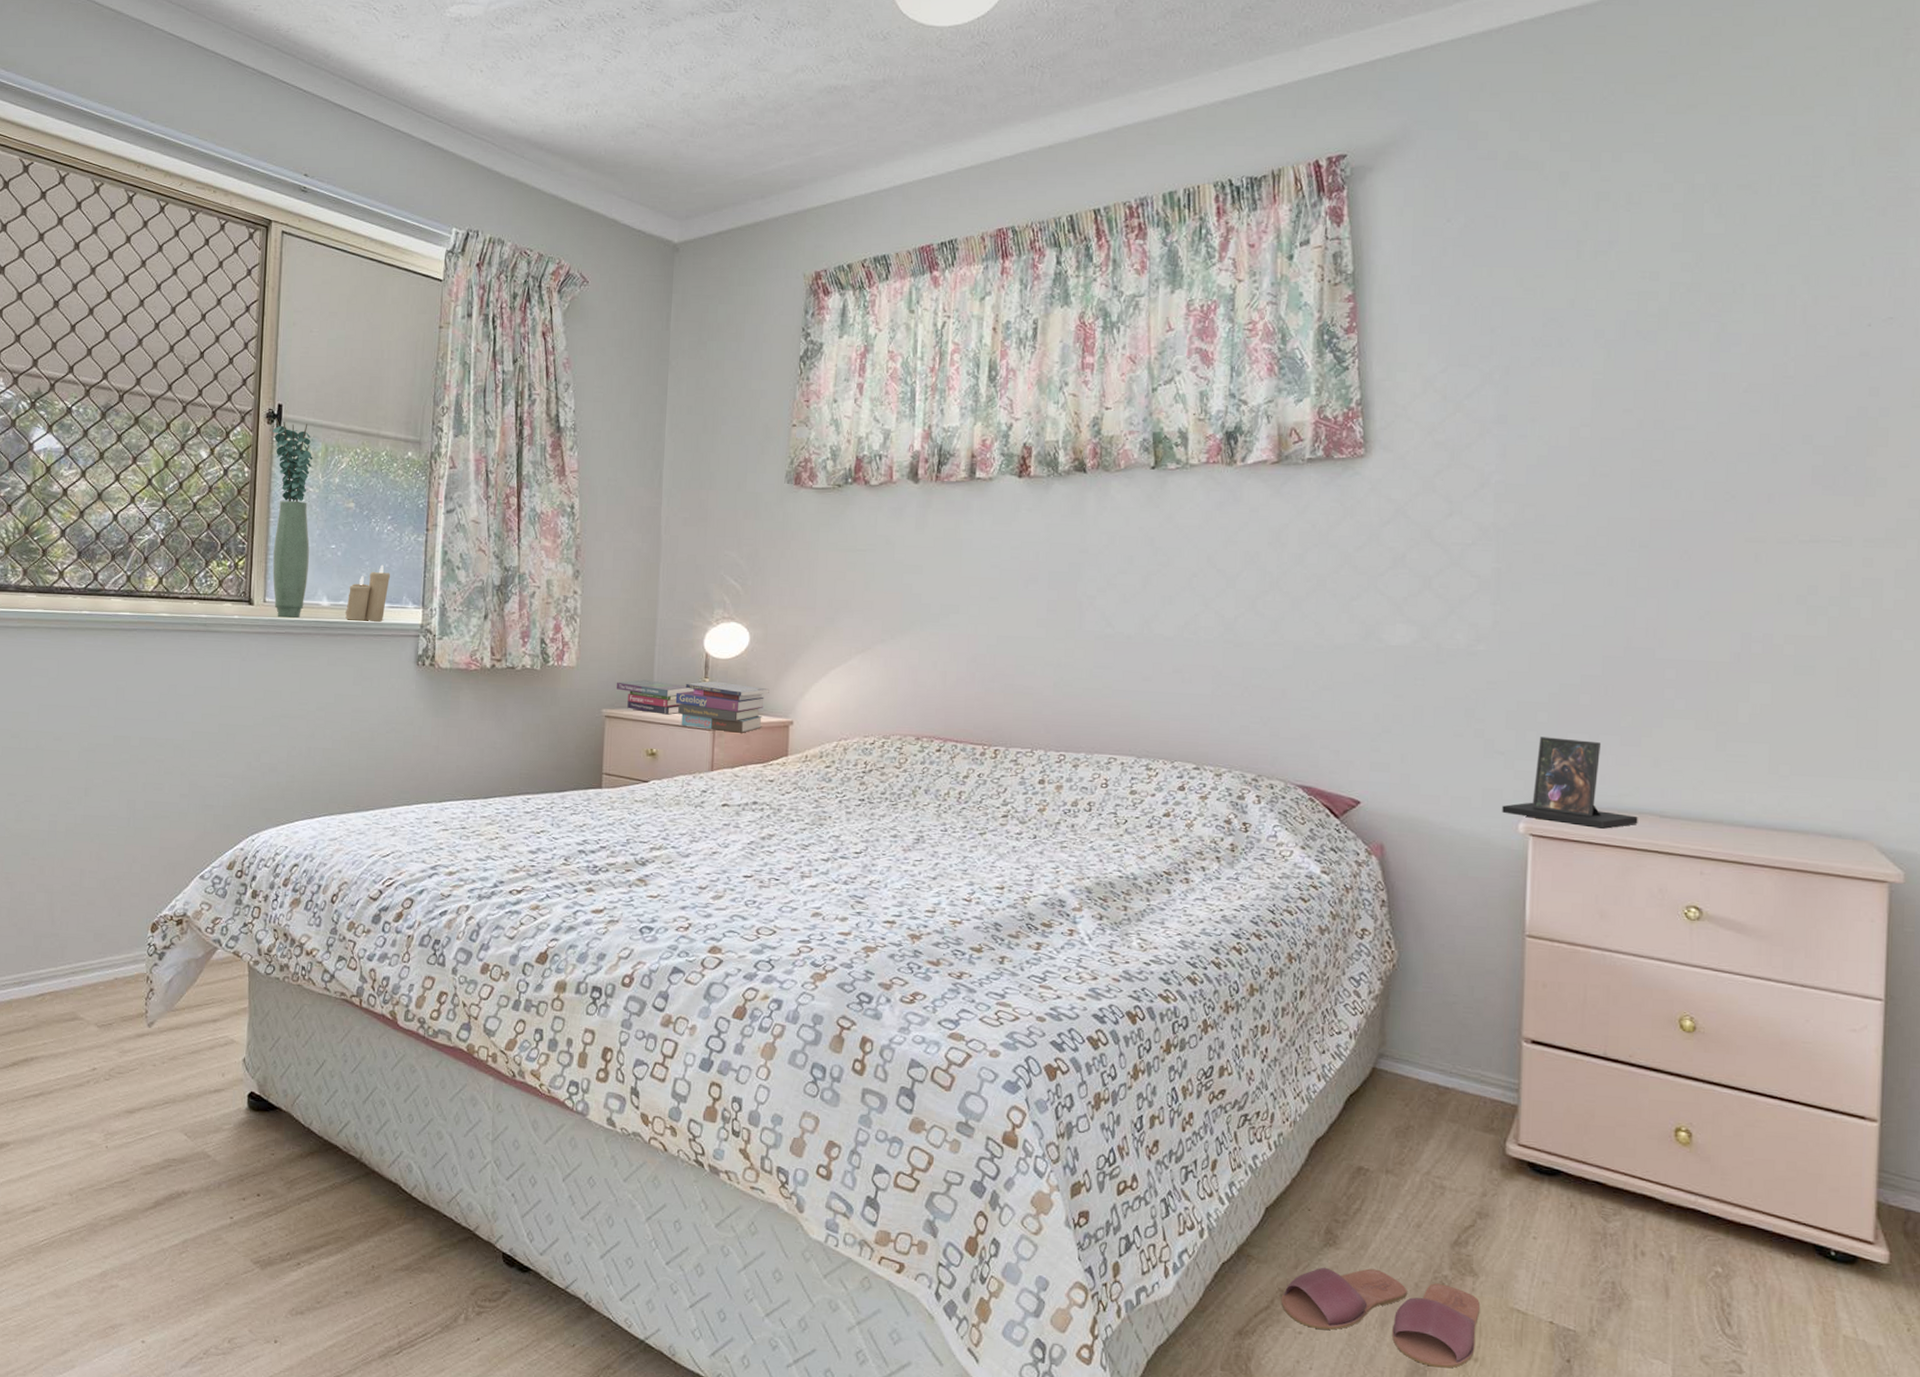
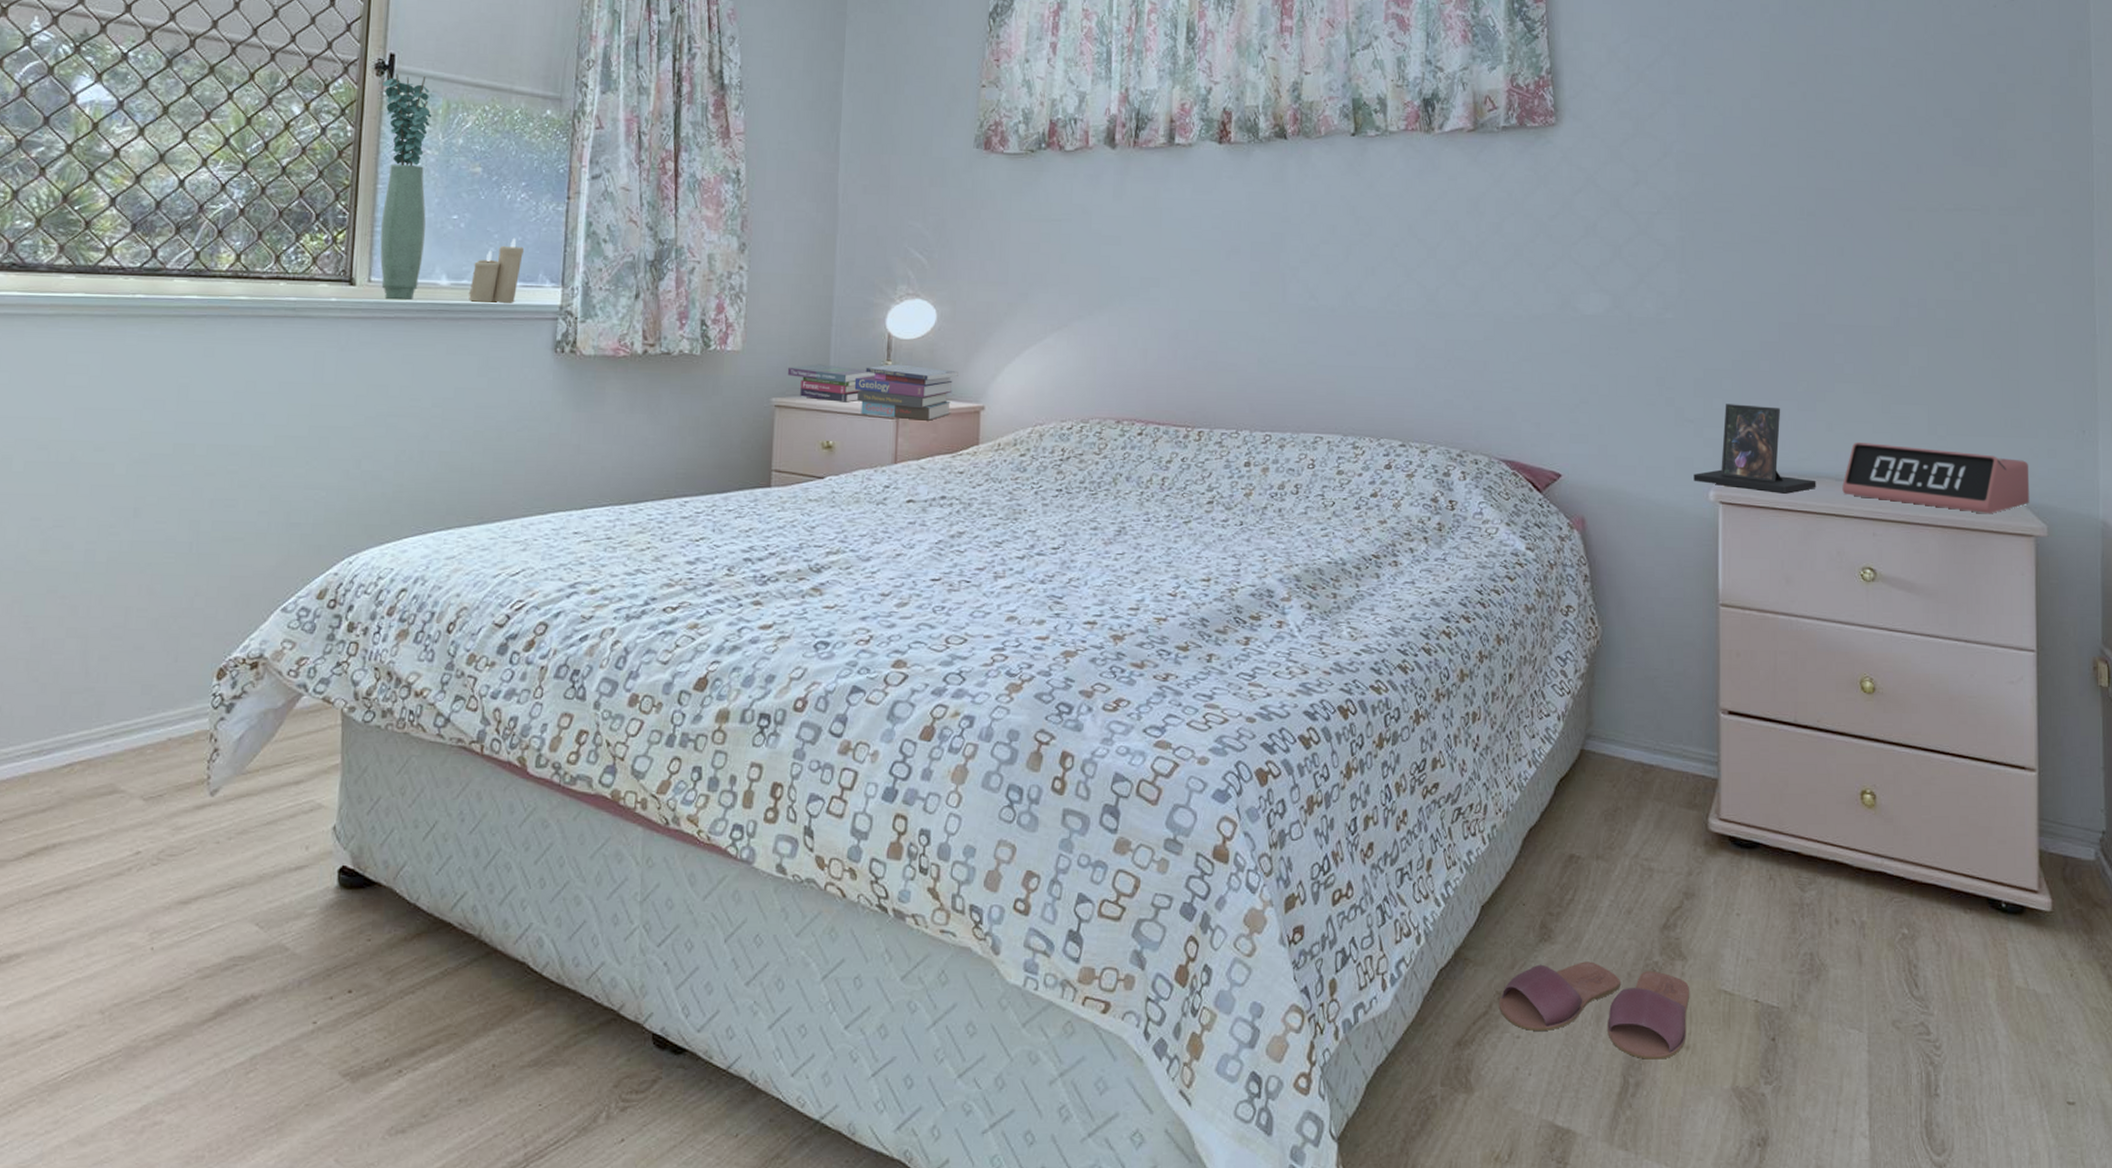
alarm clock: none [1667,778,1886,857] -> present [1842,441,2030,513]

